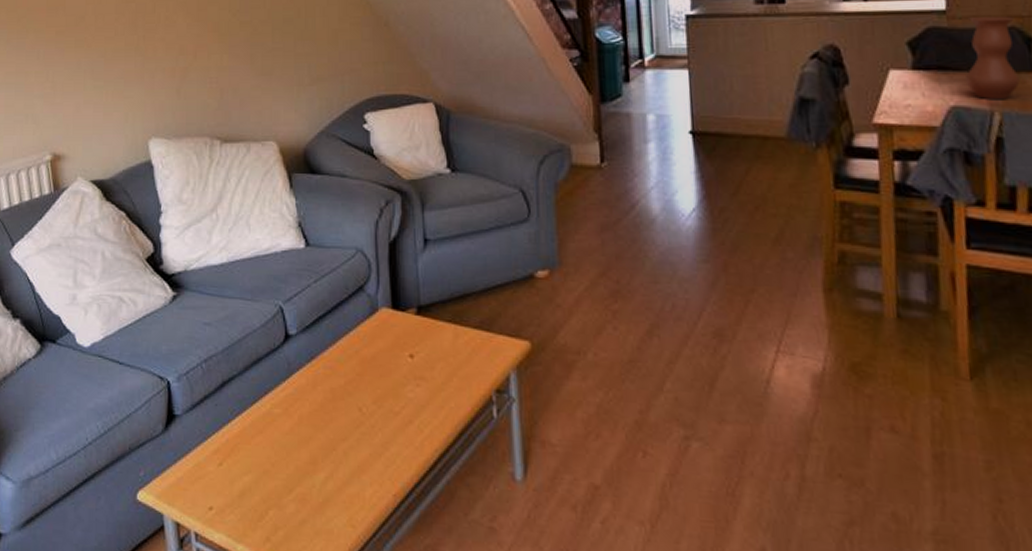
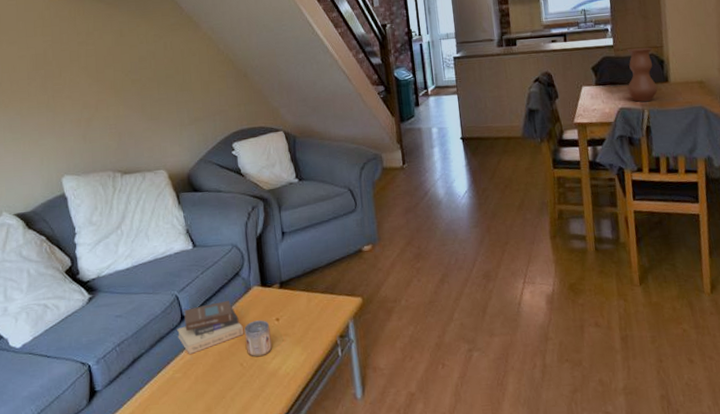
books: none [278,321,366,387] -> present [176,300,244,355]
mug: none [366,353,401,403] -> present [244,320,272,357]

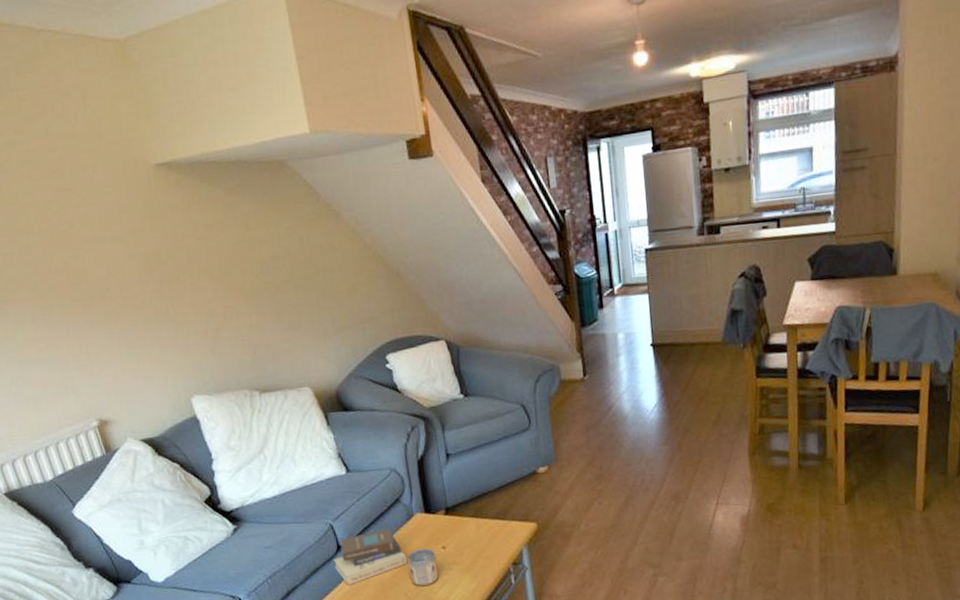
vase: present [627,47,658,102] -> none [848,233,884,299]

